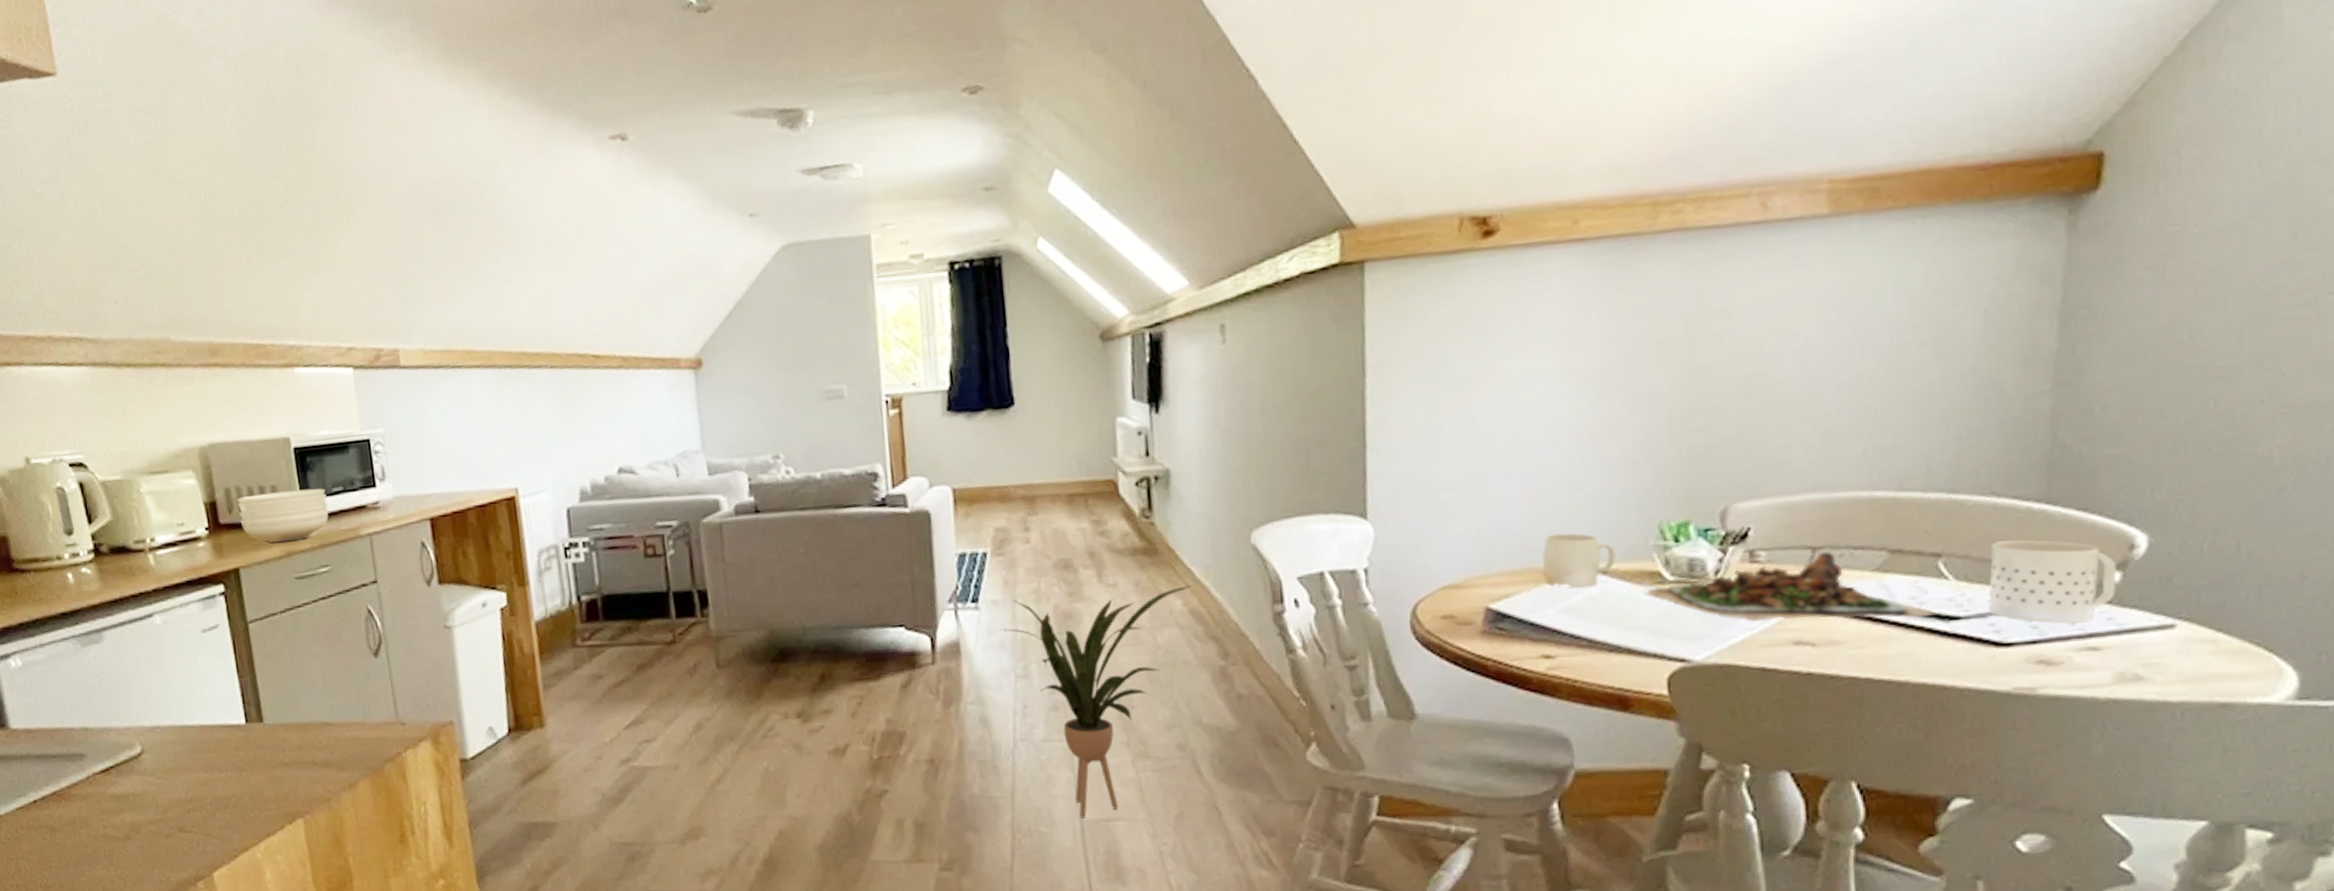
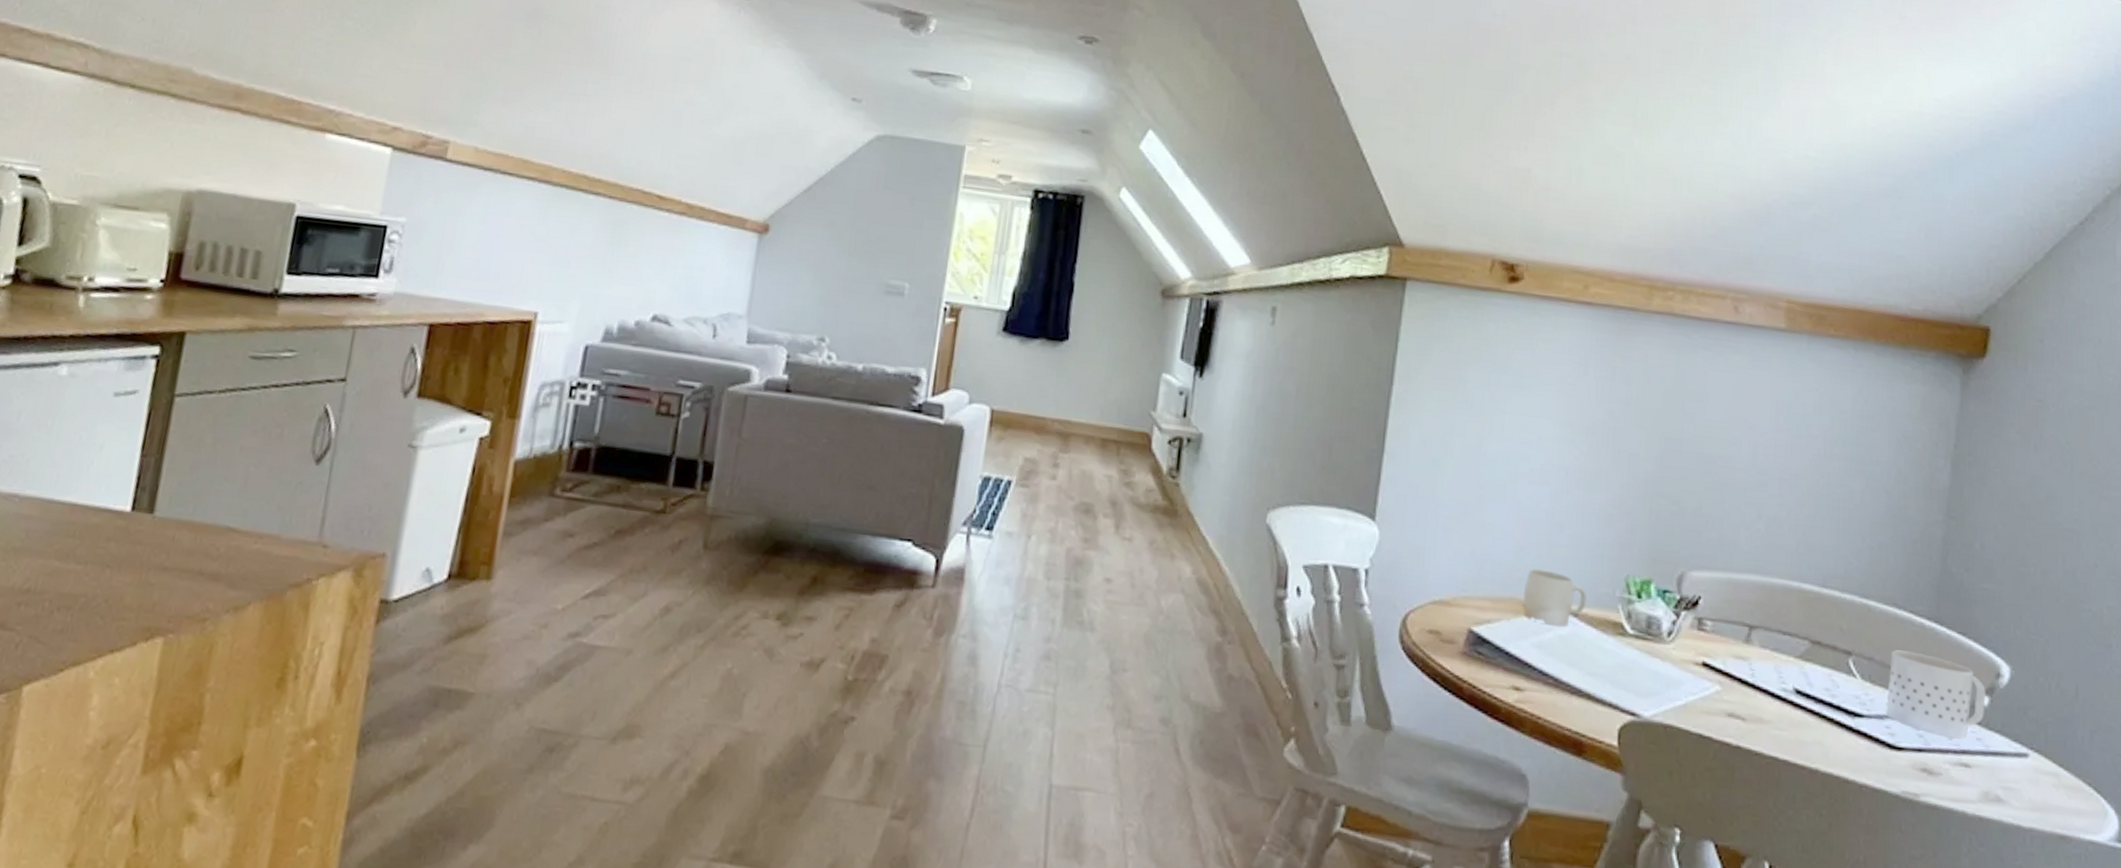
bowl: present [237,488,329,542] -> none [205,255,319,316]
house plant: present [999,585,1191,818] -> none [1008,536,1203,783]
food platter: present [1643,551,1947,622] -> none [1606,631,1853,710]

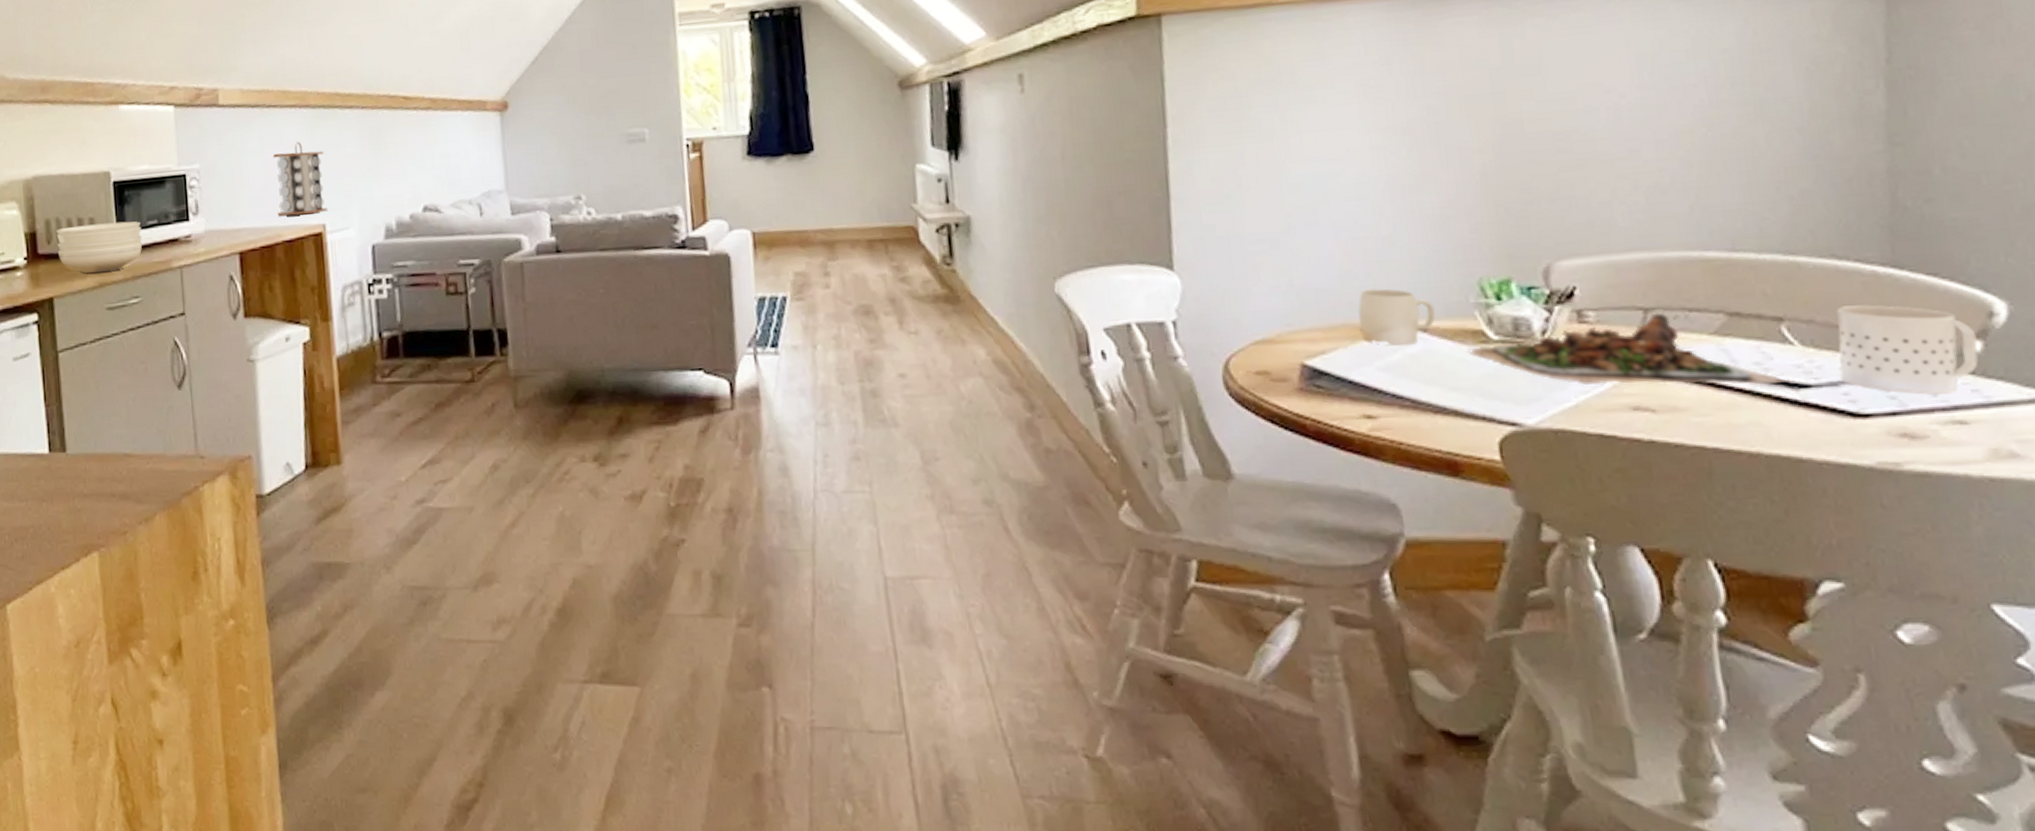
bowl: none [205,255,319,316] -> present [56,221,143,273]
spice rack: none [484,217,555,300] -> present [273,142,328,217]
food platter: none [1606,631,1853,710] -> present [1467,312,1796,385]

